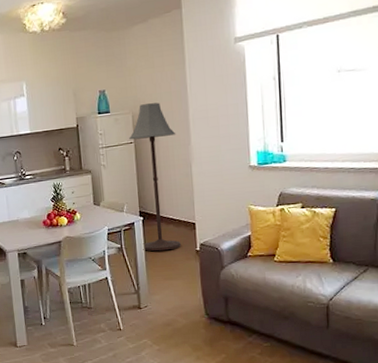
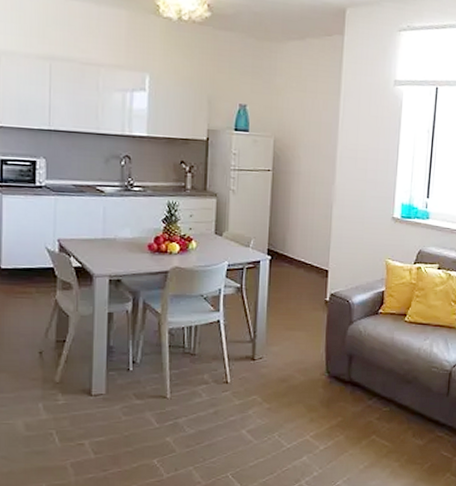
floor lamp: present [129,102,181,252] -> none [266,130,321,297]

